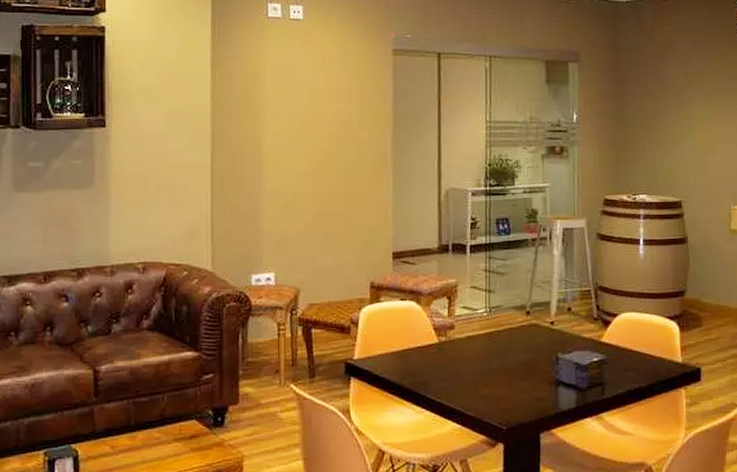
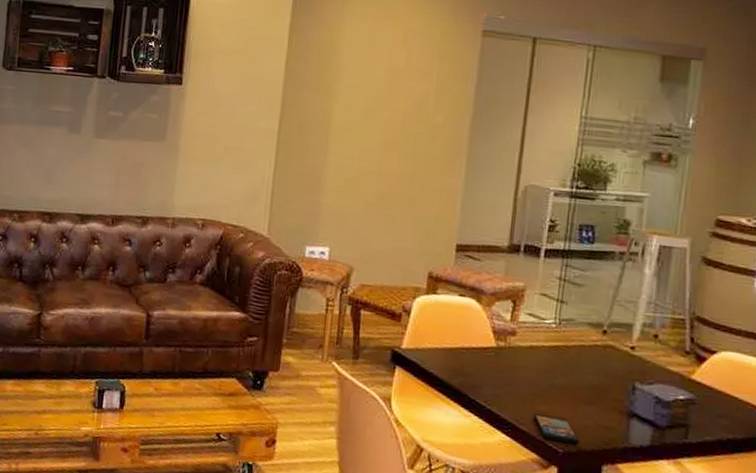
smartphone: none [478,397,518,420] -> present [533,414,579,445]

